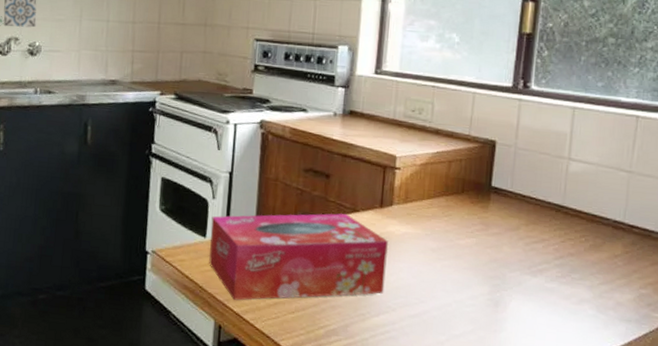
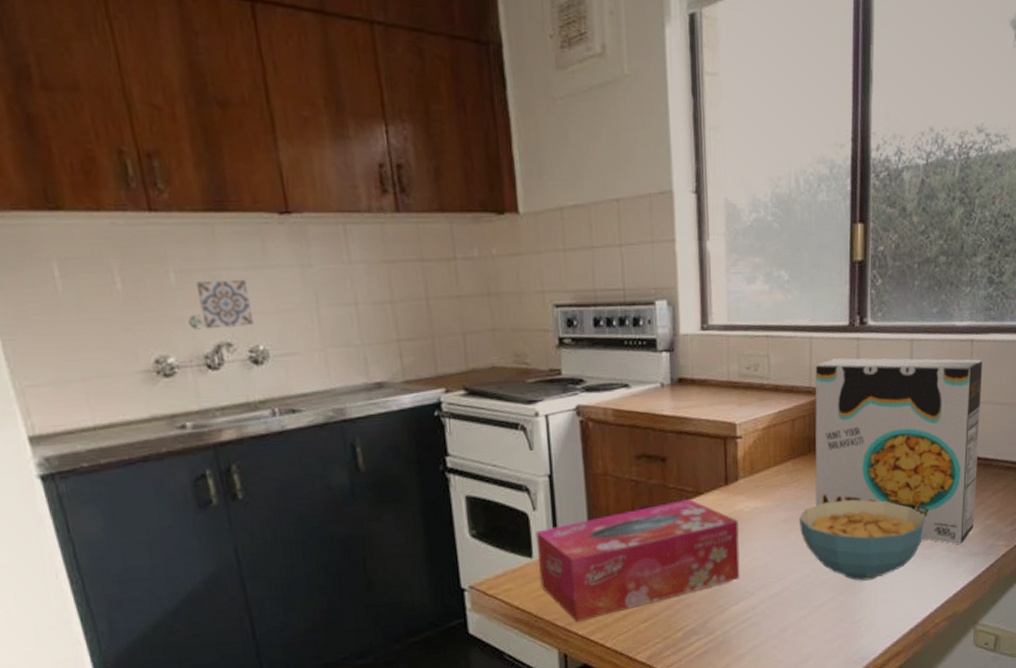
cereal bowl: none [445,240,576,322] -> present [798,499,926,581]
cereal box: none [464,114,648,307] -> present [815,358,983,544]

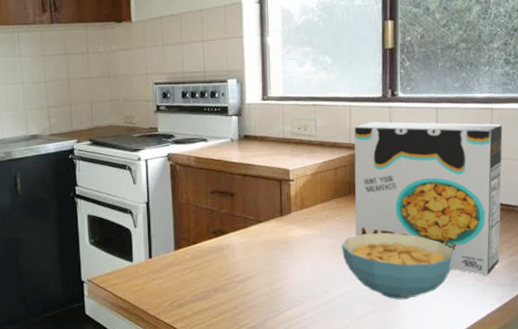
tissue box: present [535,498,740,622] -> none [136,225,292,313]

